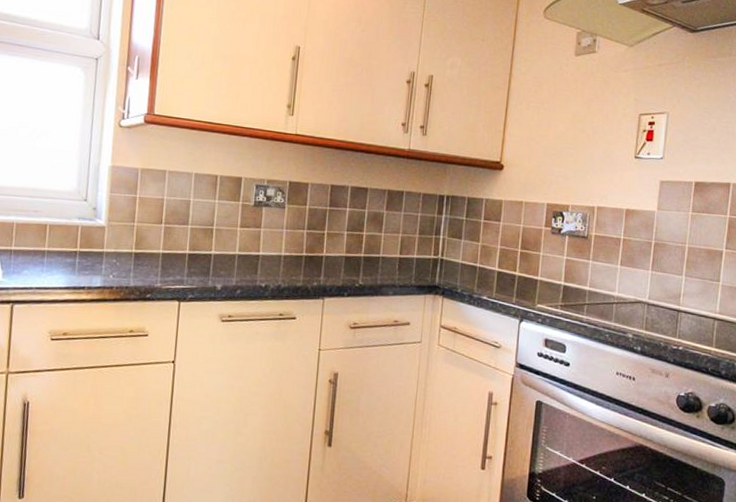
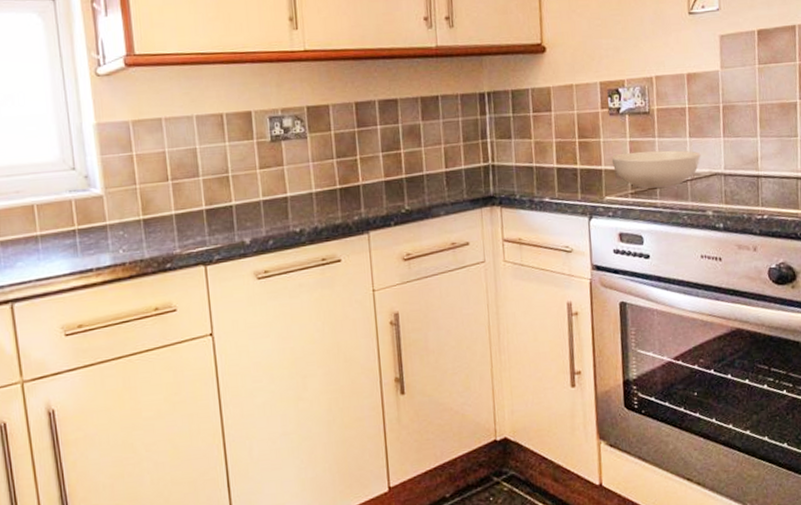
bowl: none [547,269,629,307] -> present [611,150,701,189]

